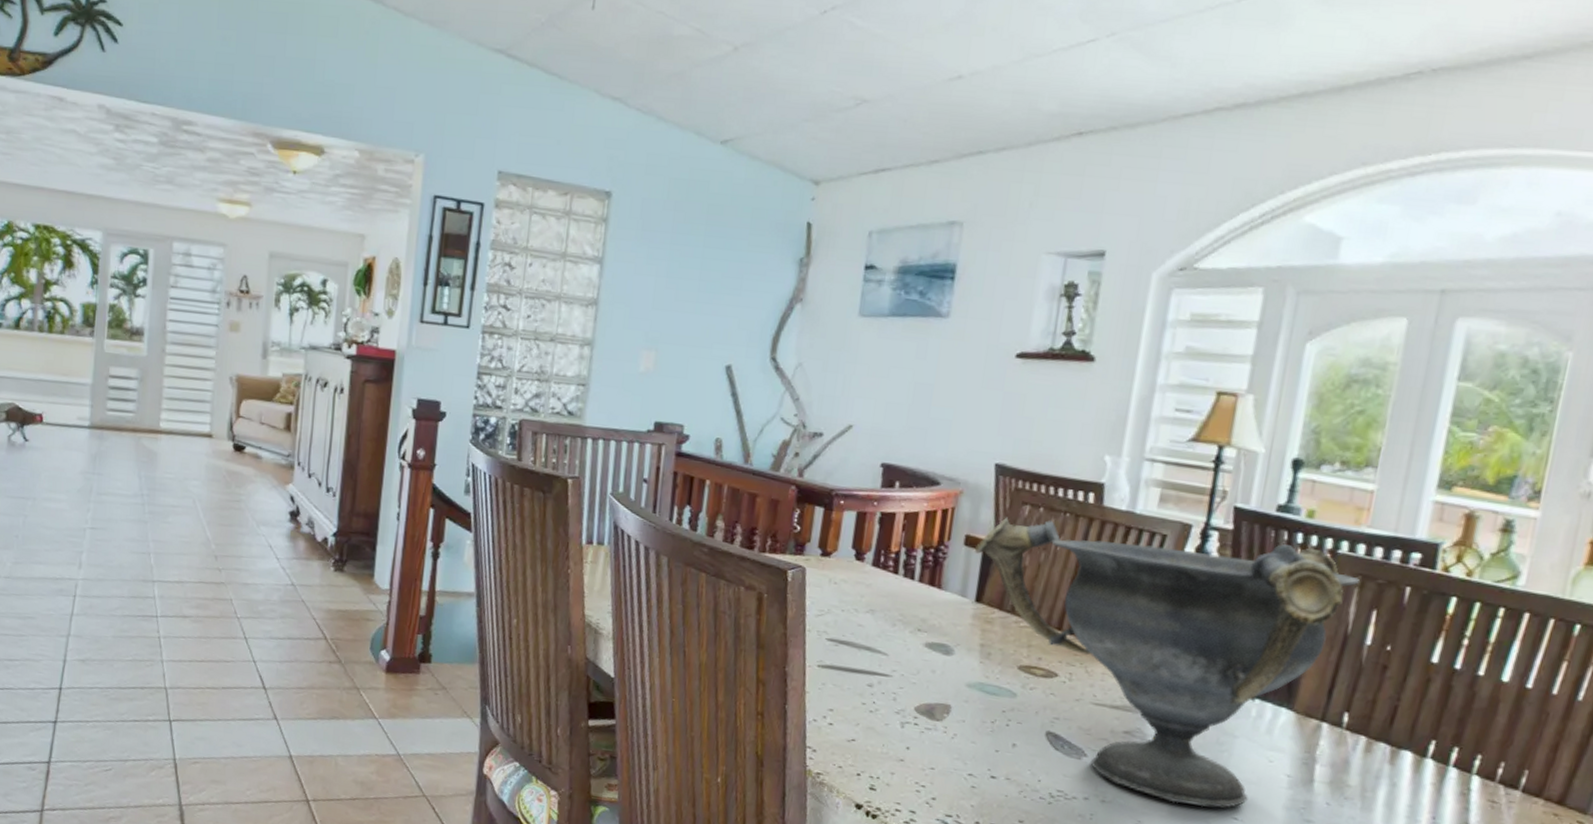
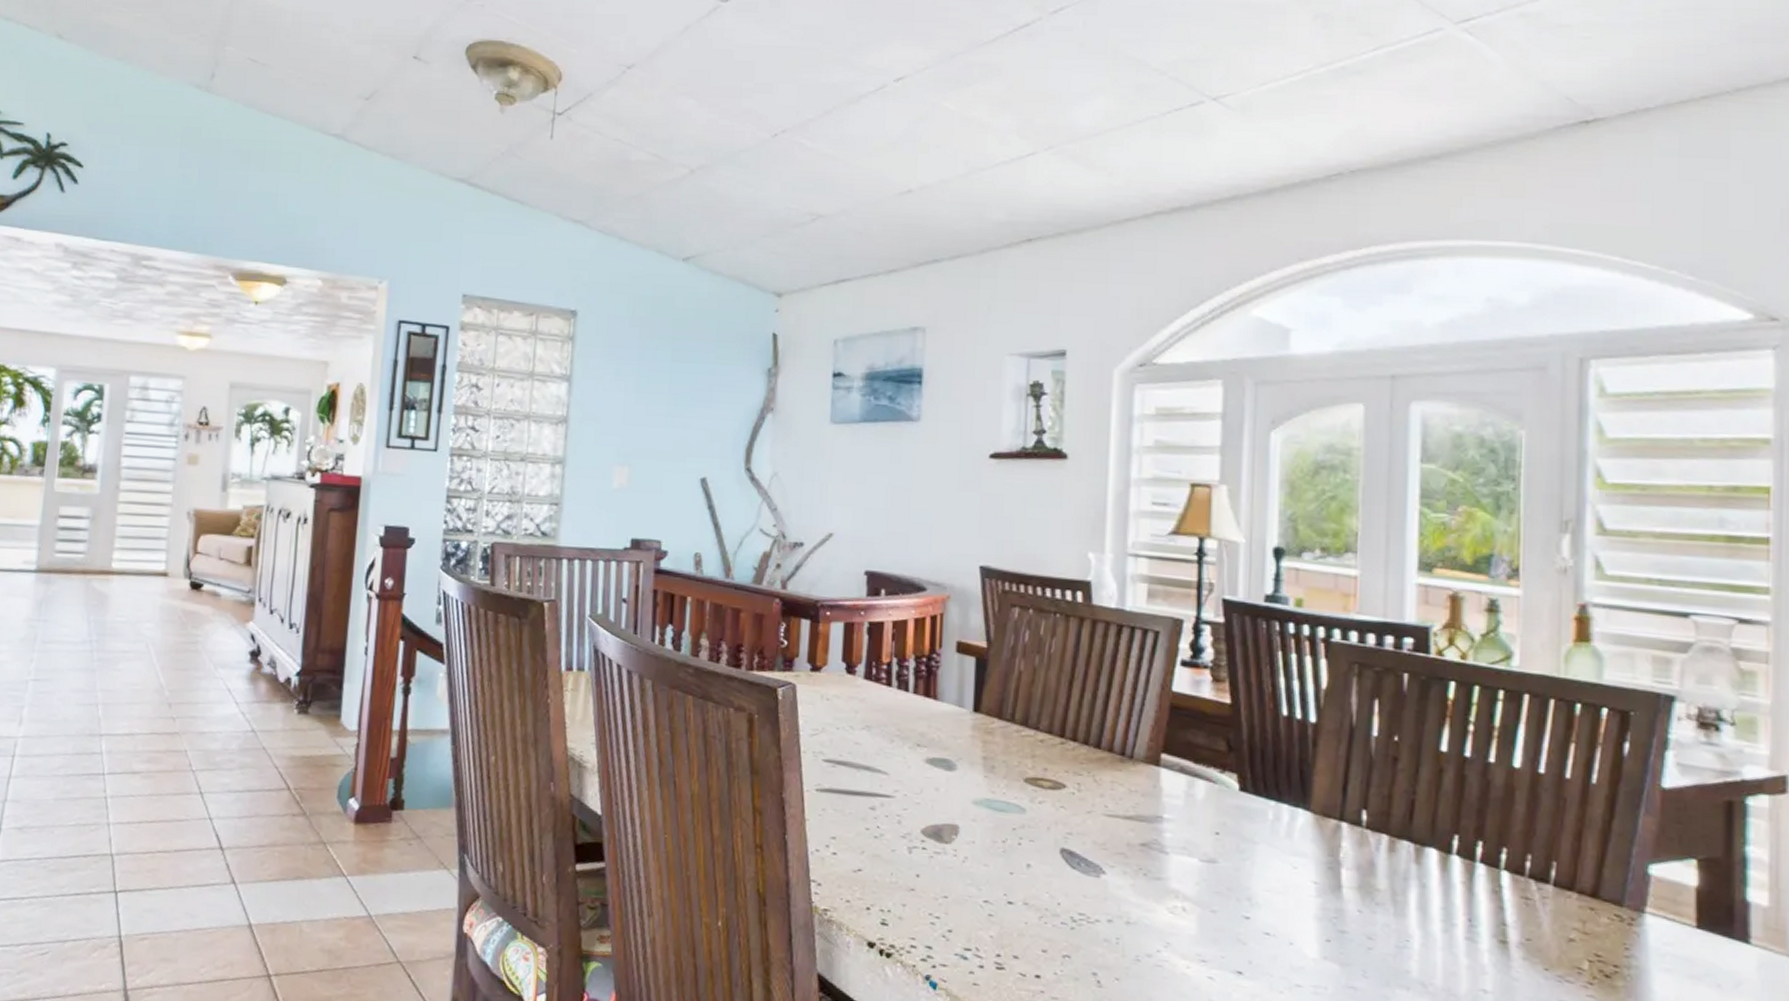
decorative bowl: present [975,517,1359,808] -> none [968,621,1356,923]

